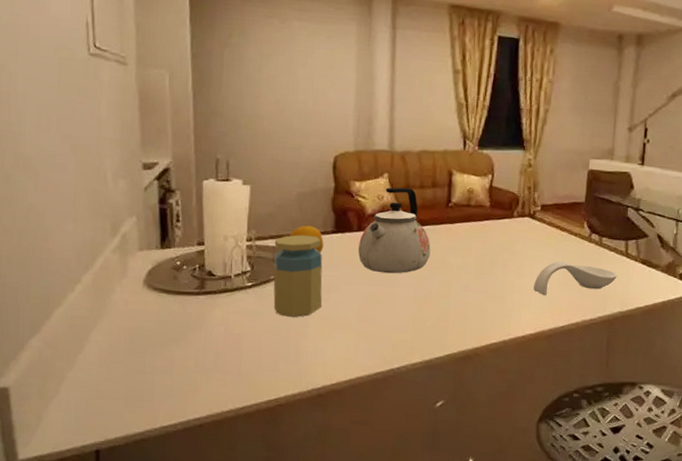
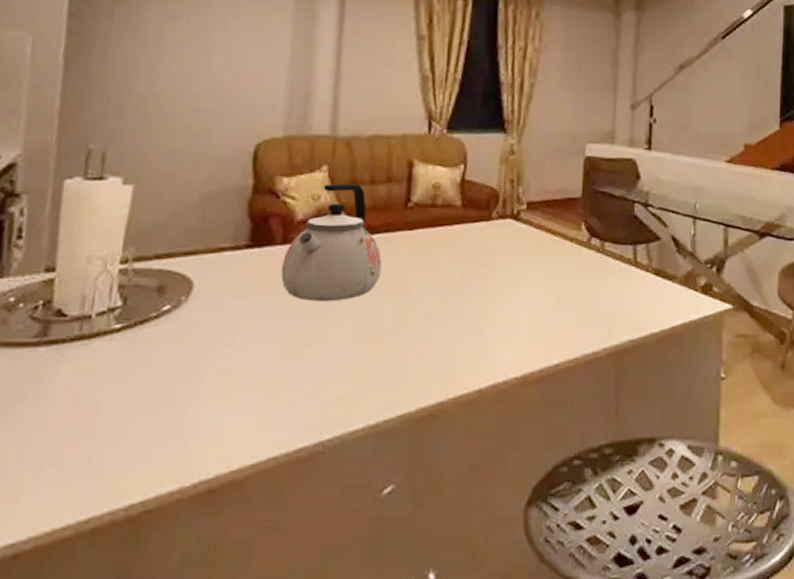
jar: present [273,235,323,318] -> none [152,252,230,374]
fruit: present [290,225,324,253] -> none [185,237,233,277]
spoon rest: present [533,261,617,295] -> none [517,276,625,323]

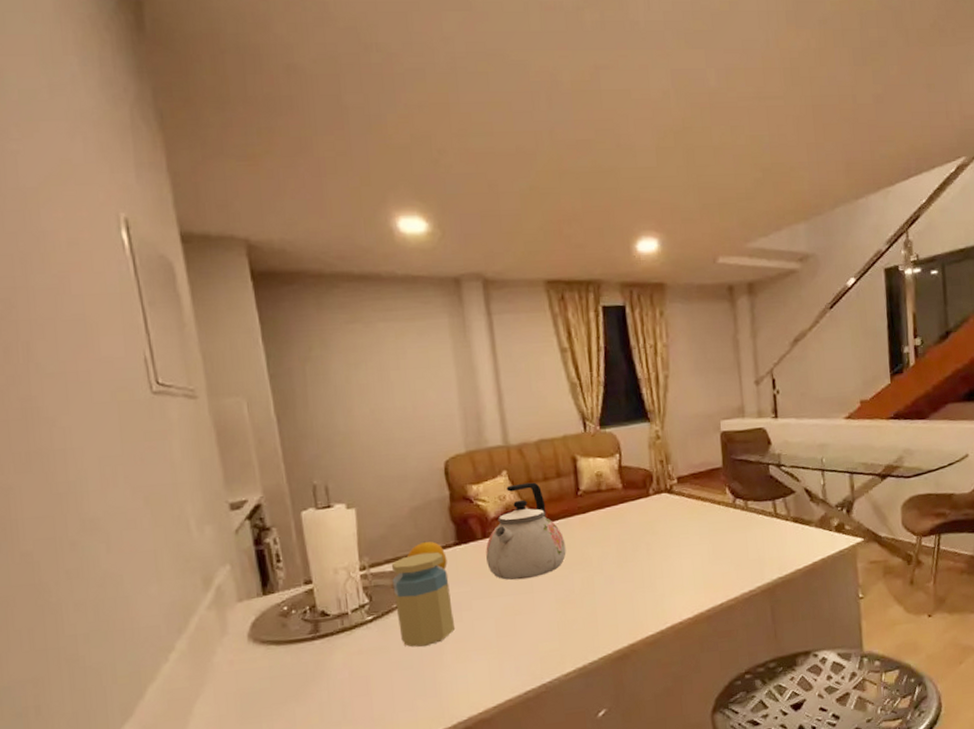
jar: none [152,252,230,374] -> present [391,552,454,647]
fruit: none [185,237,233,277] -> present [407,541,447,570]

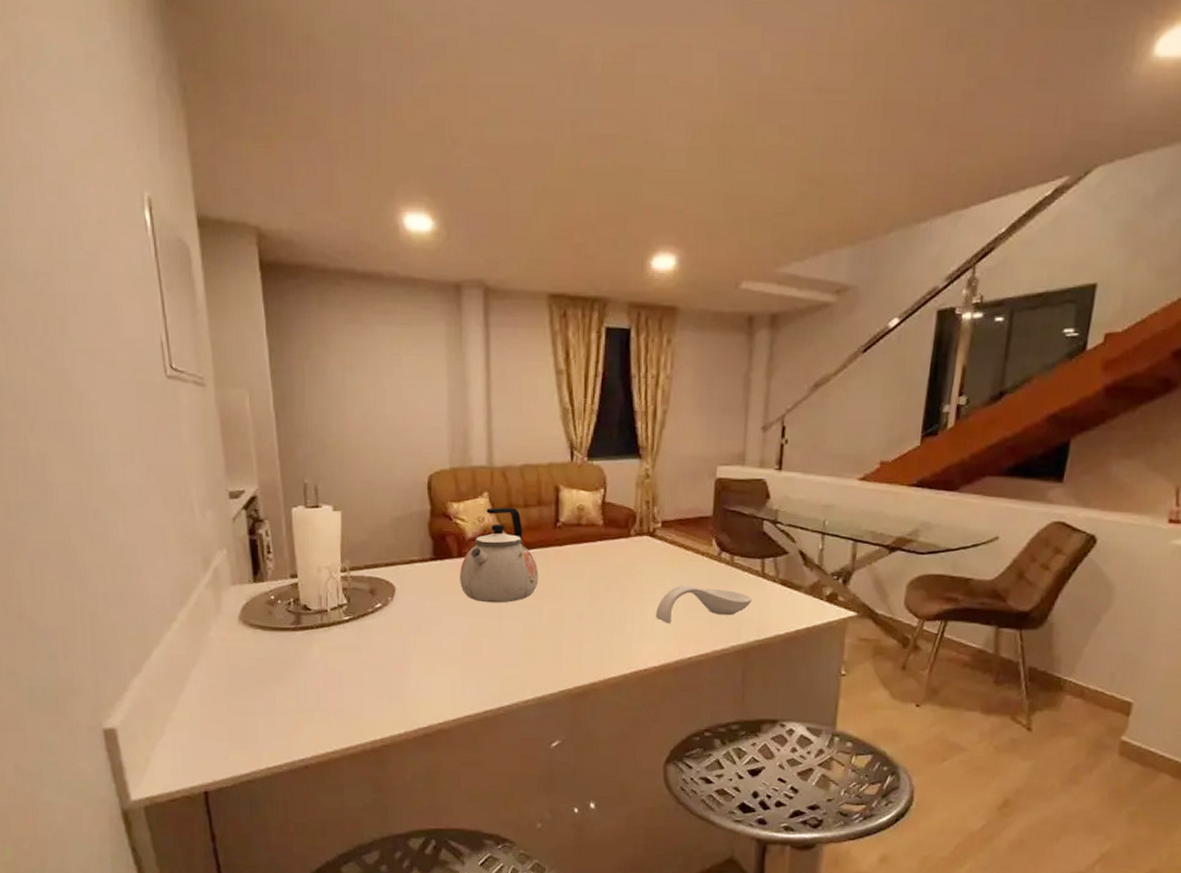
jar: present [391,552,454,647] -> none [370,563,423,653]
fruit: present [407,541,447,570] -> none [386,552,422,583]
spoon rest: none [682,533,770,574] -> present [655,585,753,624]

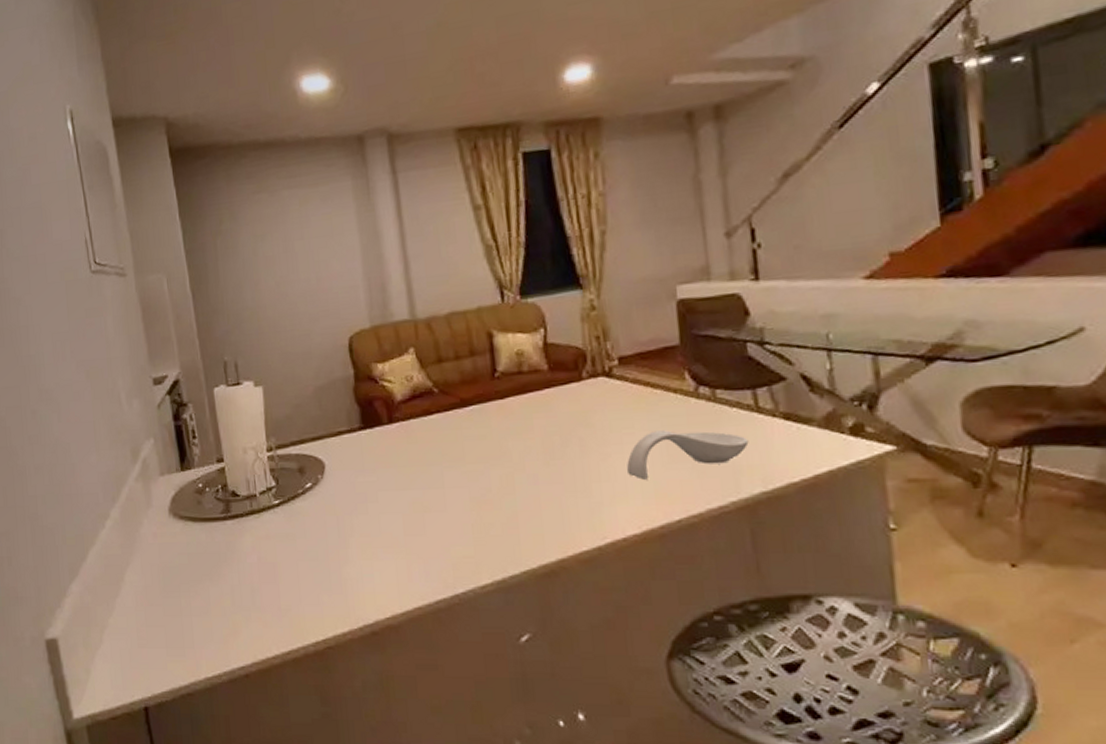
kettle: present [460,507,539,603] -> none [392,361,482,473]

